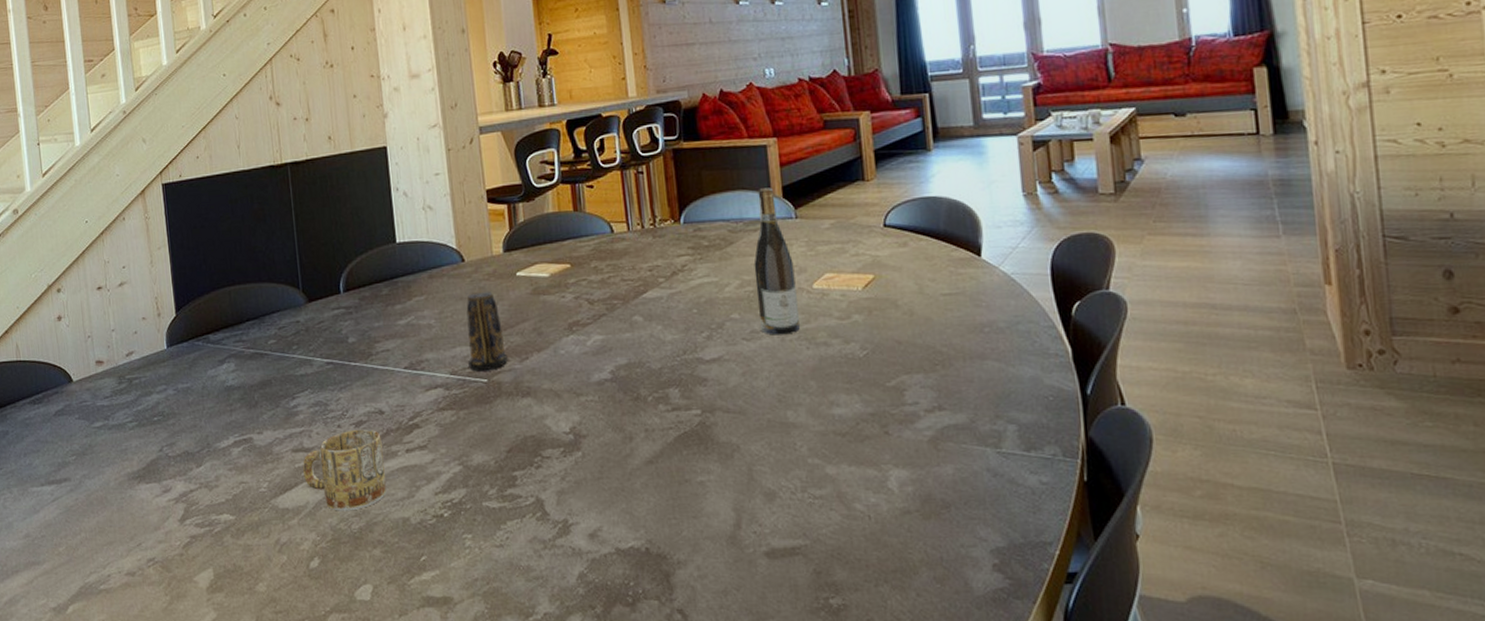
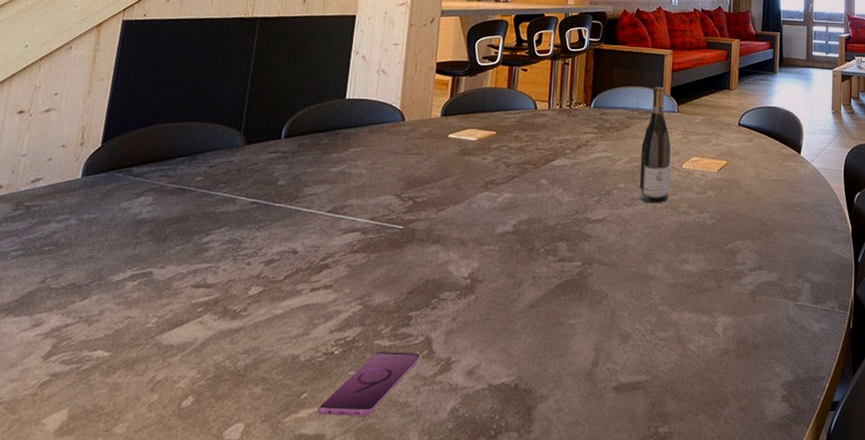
mug: present [302,429,387,511] -> none [198,267,289,348]
smartphone: none [439,514,534,580] -> present [317,352,420,416]
candle: present [466,292,508,371] -> none [389,149,427,219]

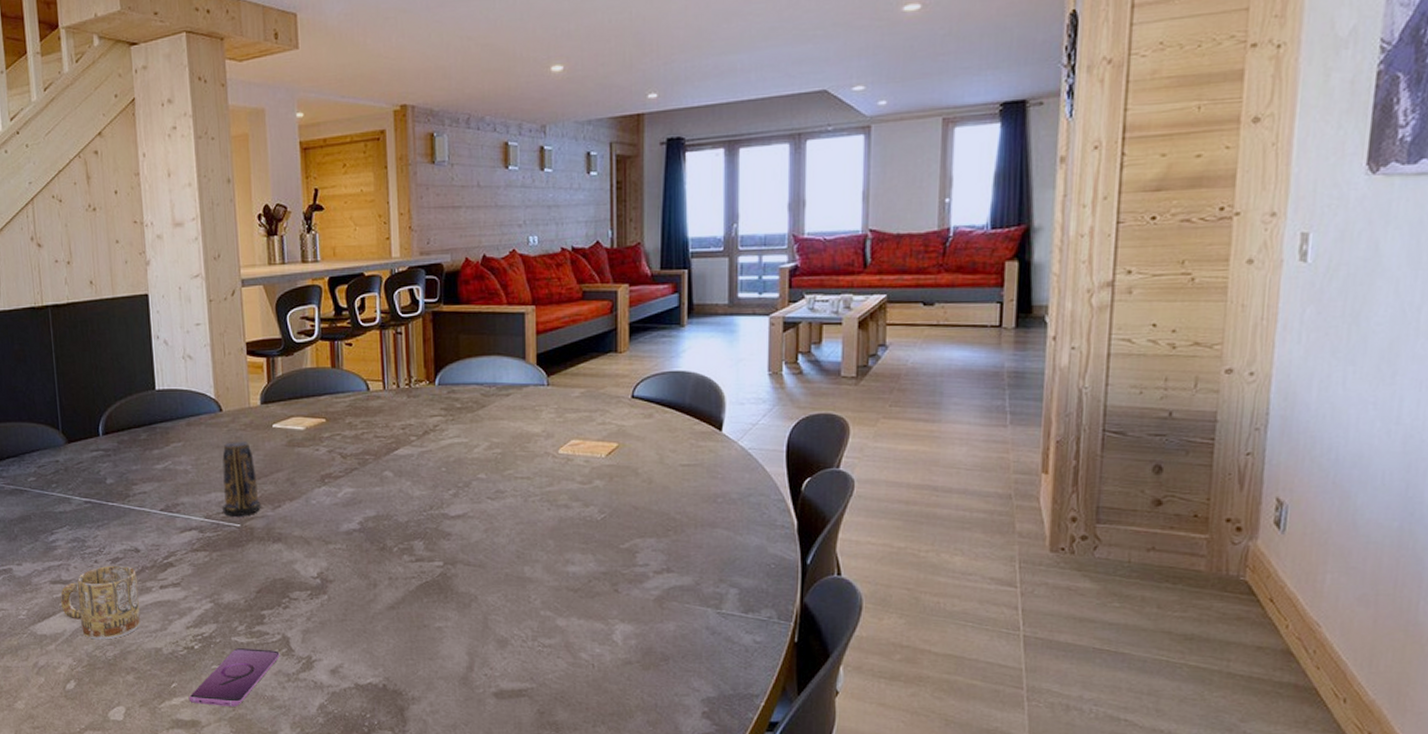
mug: none [198,267,289,348] -> present [60,565,140,640]
candle: none [389,149,427,219] -> present [222,442,261,517]
wine bottle: present [639,87,671,203] -> none [503,354,543,496]

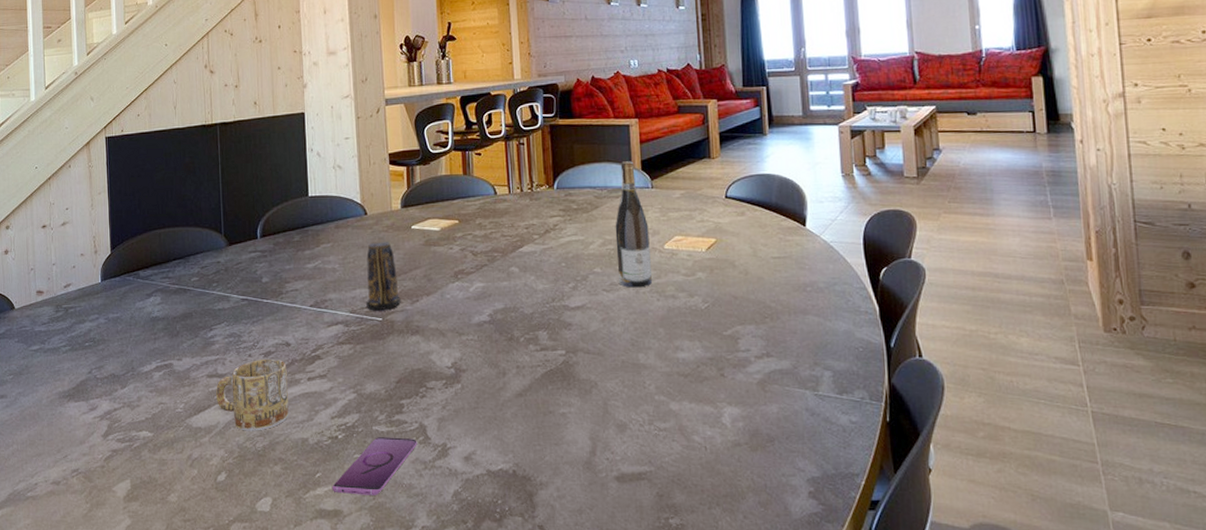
wine bottle: none [503,354,543,496] -> present [615,161,652,288]

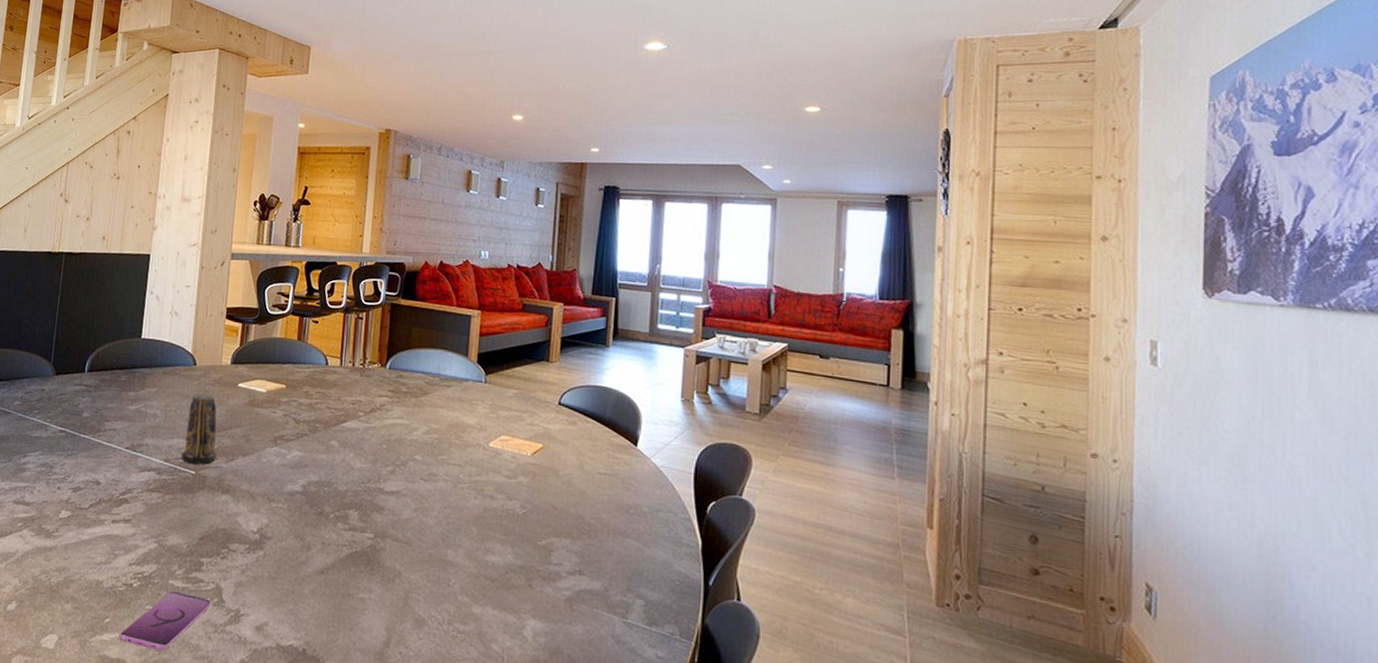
mug: present [215,358,289,431] -> none [19,493,93,566]
wine bottle: present [615,161,652,288] -> none [438,351,476,482]

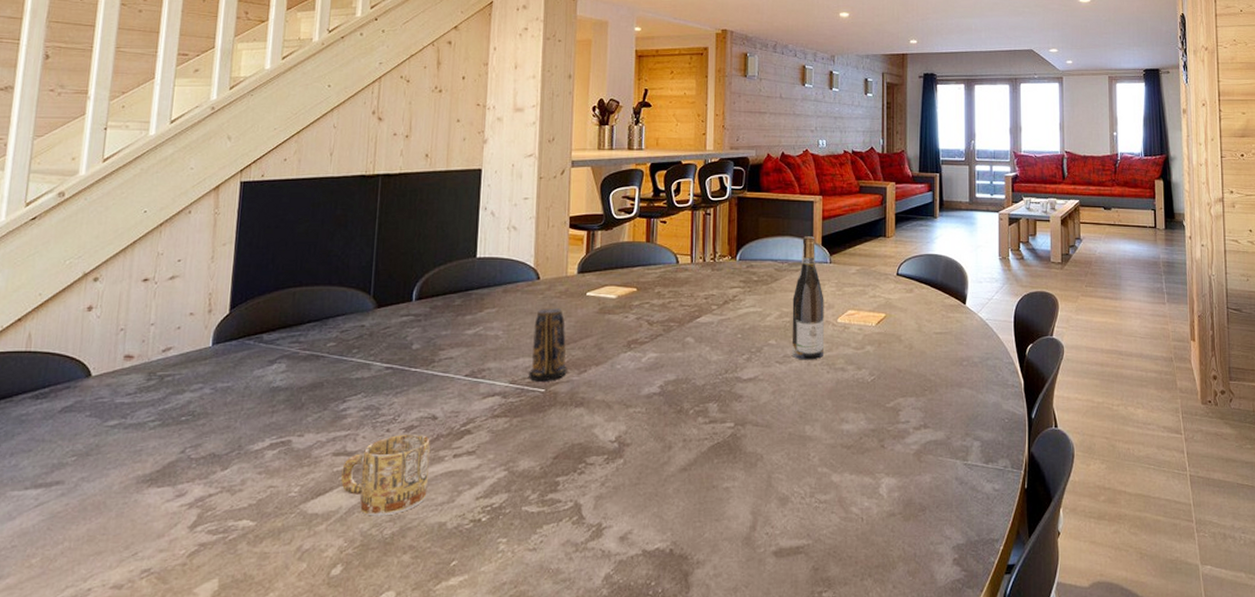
mug: none [19,493,93,566] -> present [340,434,430,516]
smartphone: present [118,591,211,651] -> none [468,518,570,584]
wine bottle: none [438,351,476,482] -> present [791,236,824,360]

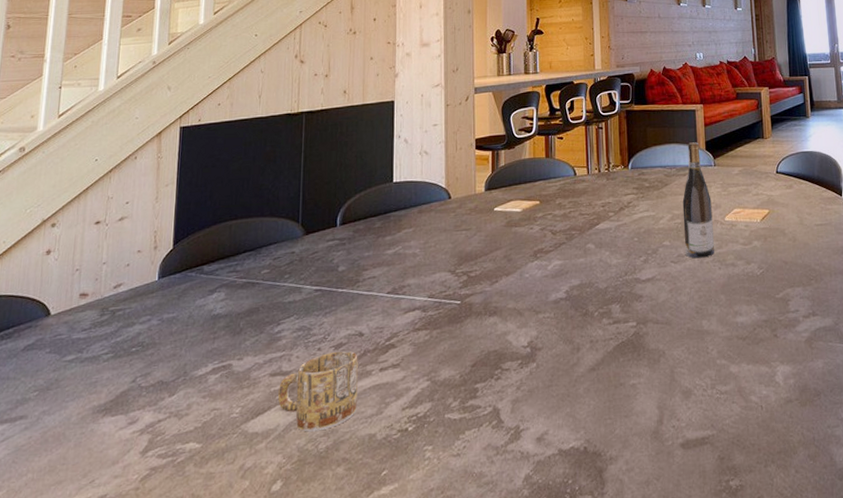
candle: present [529,308,567,382] -> none [445,224,480,294]

